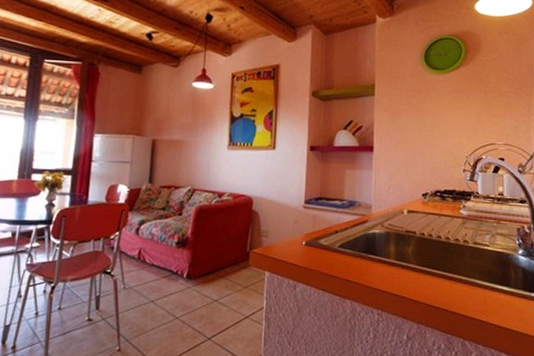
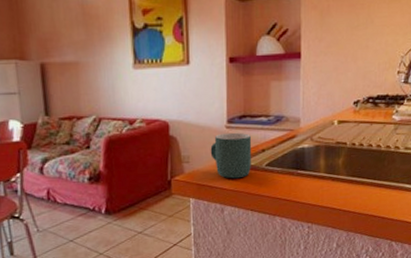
mug: none [287,212,326,257] -> present [210,132,252,179]

